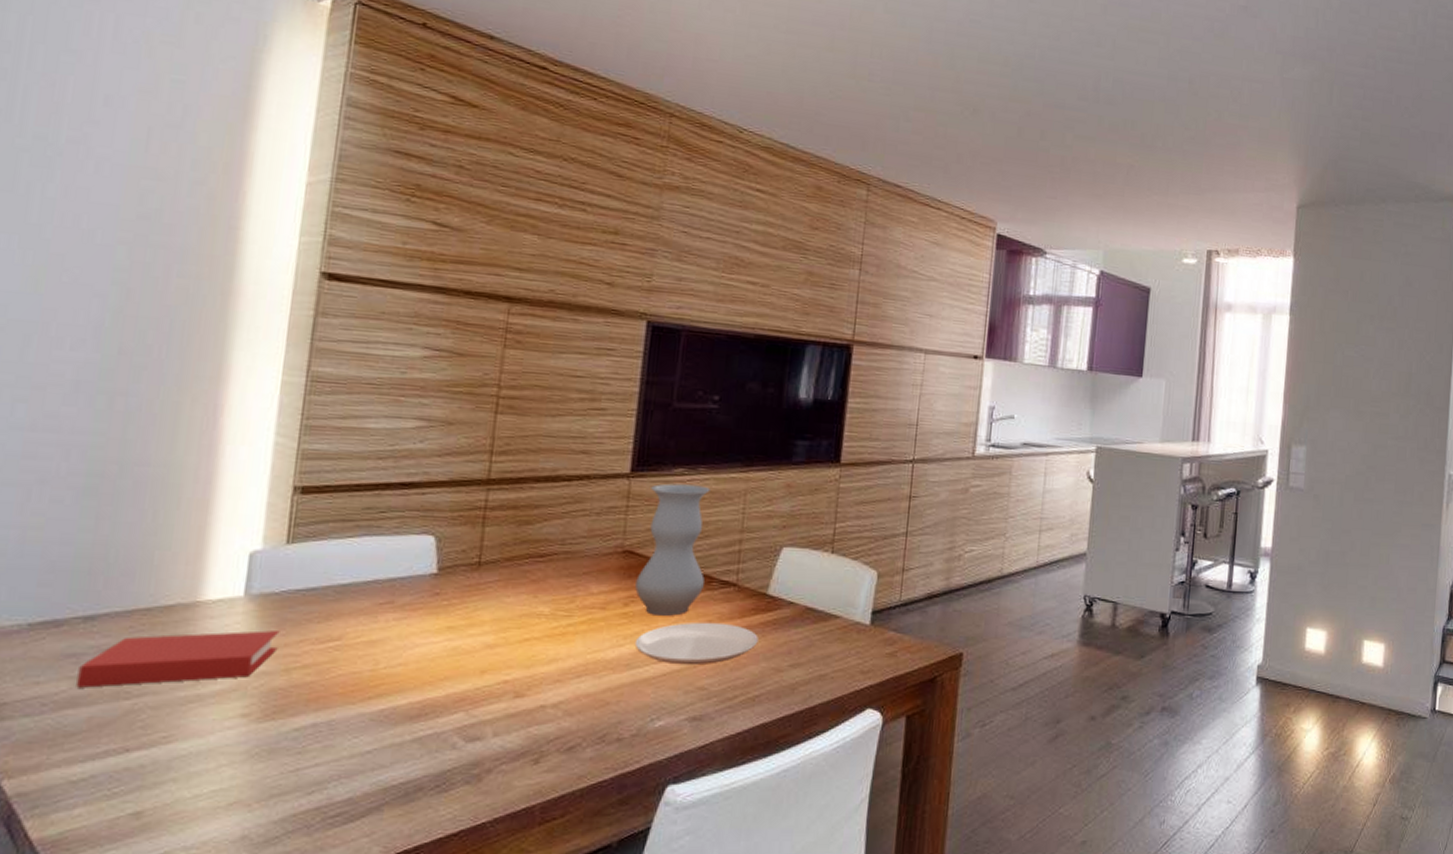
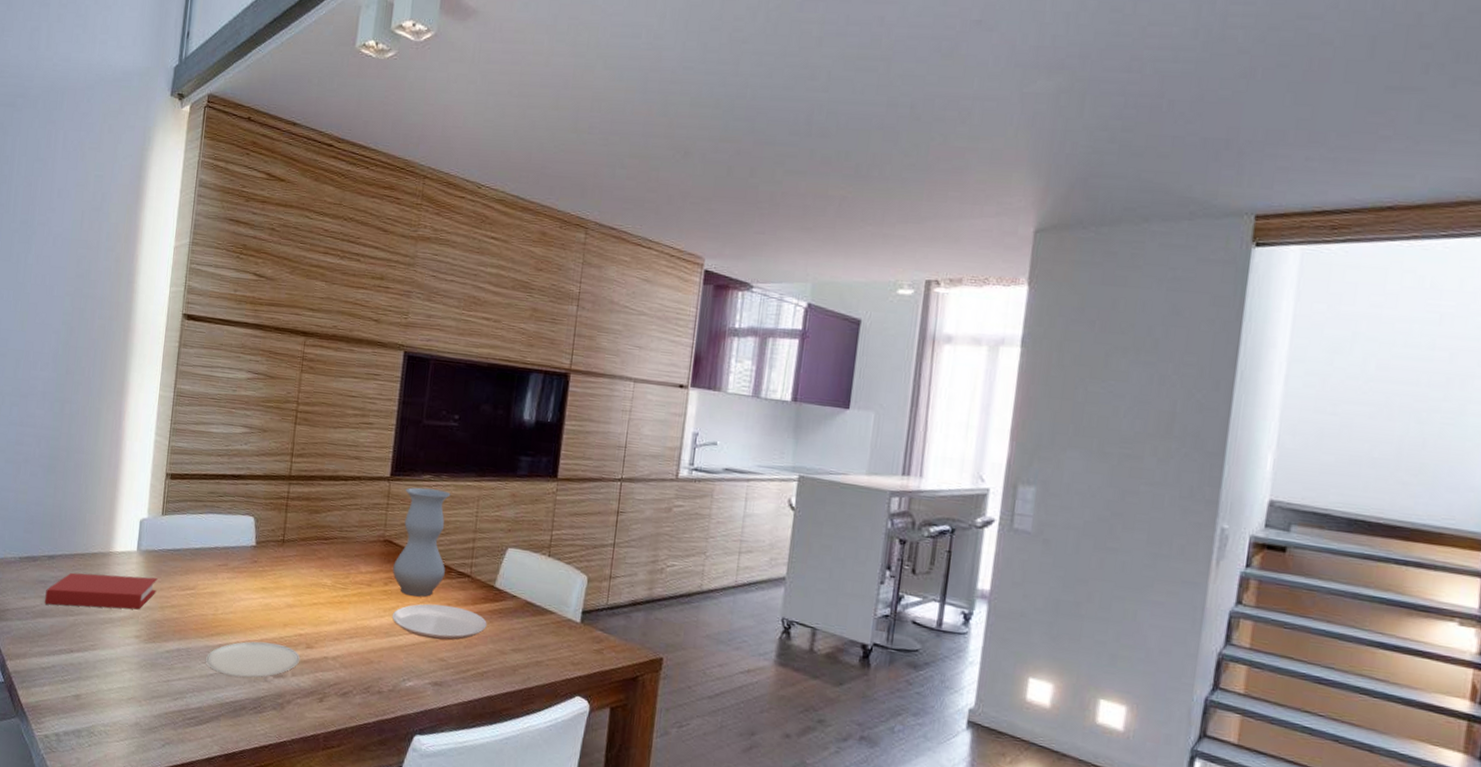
plate: none [359,696,506,749] -> present [206,641,301,678]

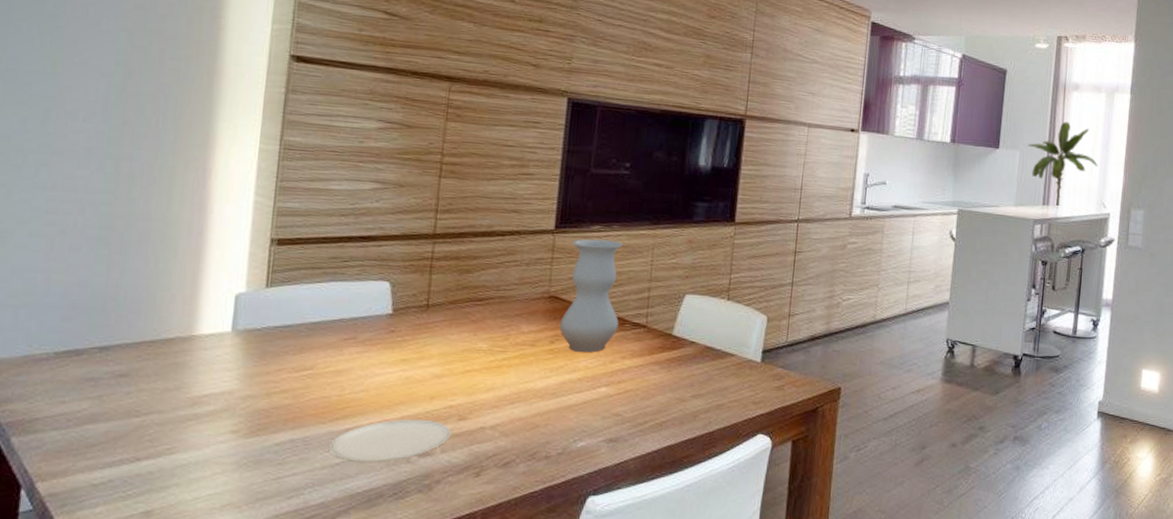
book: present [45,572,158,610] -> none [95,360,262,407]
plate: present [392,603,487,641] -> none [559,358,665,395]
plant: none [884,379,976,478] -> present [1027,121,1099,207]

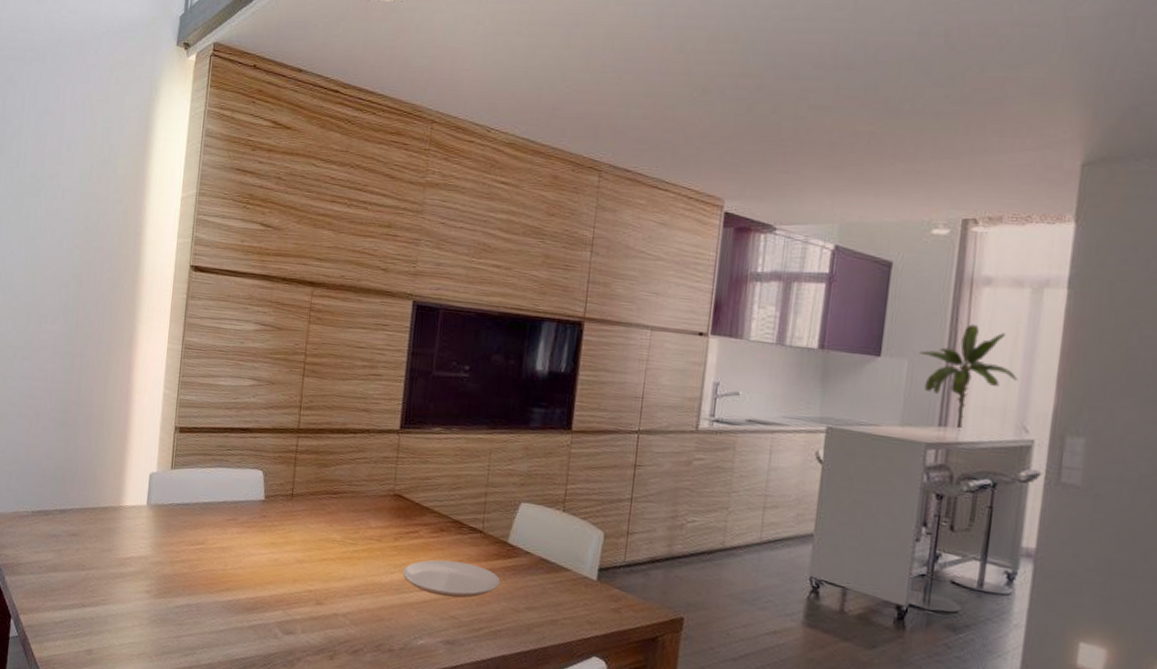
plate: present [330,419,452,462] -> none [216,597,310,635]
vase: present [559,238,623,353] -> none [403,440,462,553]
plate: none [559,358,665,395] -> present [402,560,500,598]

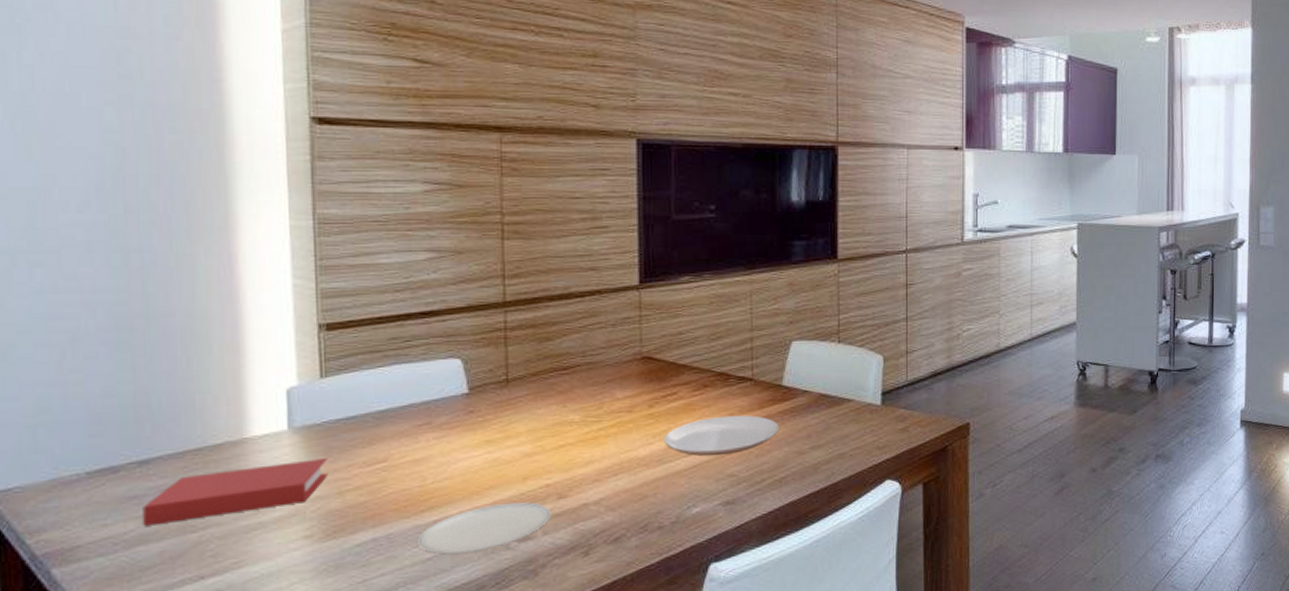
book: none [57,526,168,565] -> present [142,458,328,526]
plate: none [216,597,310,635] -> present [418,502,552,555]
plant: present [918,324,1019,429] -> none [1145,119,1223,212]

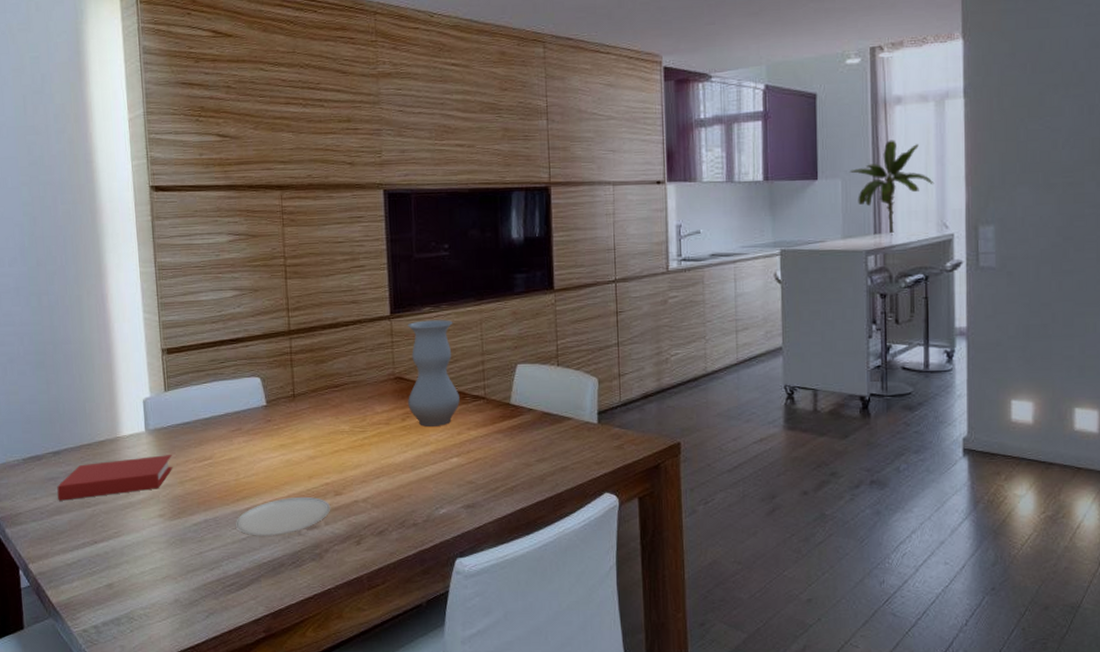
vase: none [658,291,722,414] -> present [408,320,460,427]
plate: present [663,415,779,457] -> none [414,429,509,465]
plant: none [1145,119,1223,212] -> present [849,140,935,234]

